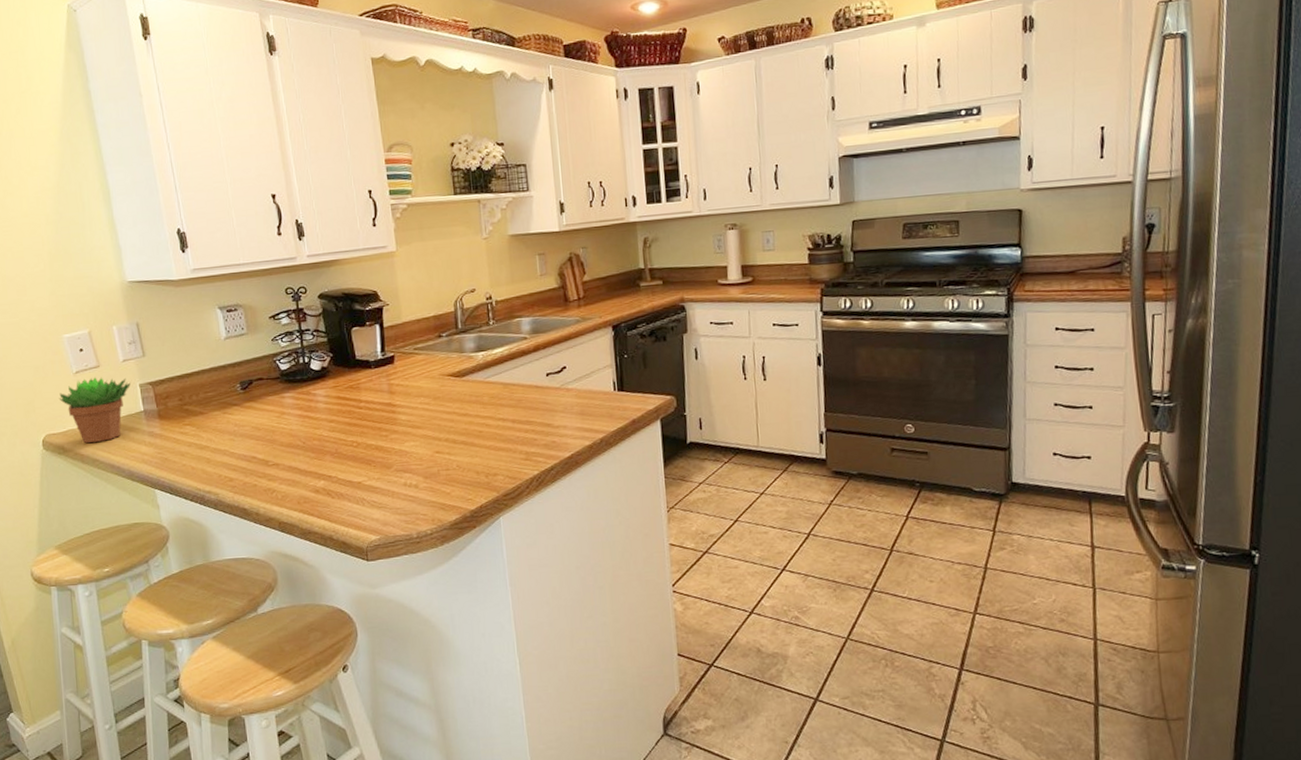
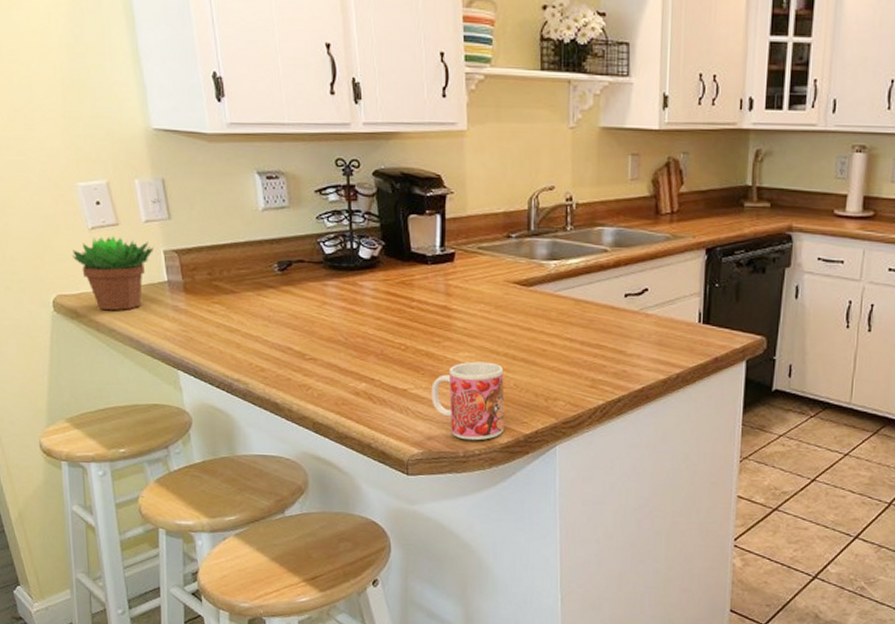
mug: none [383,448,452,522] -> present [431,361,505,441]

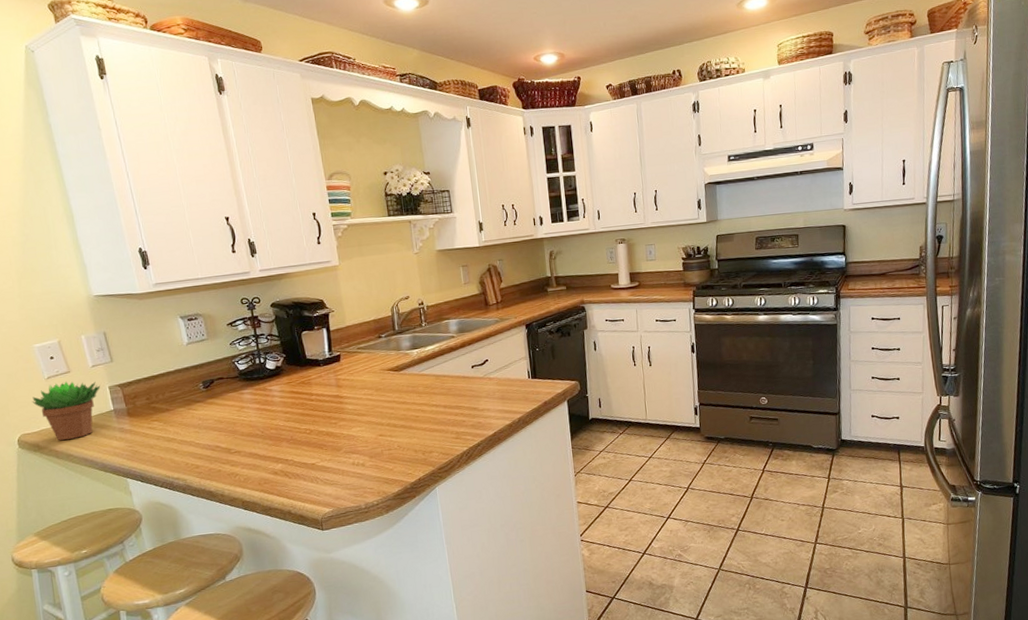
mug: present [431,361,505,441] -> none [334,432,395,495]

